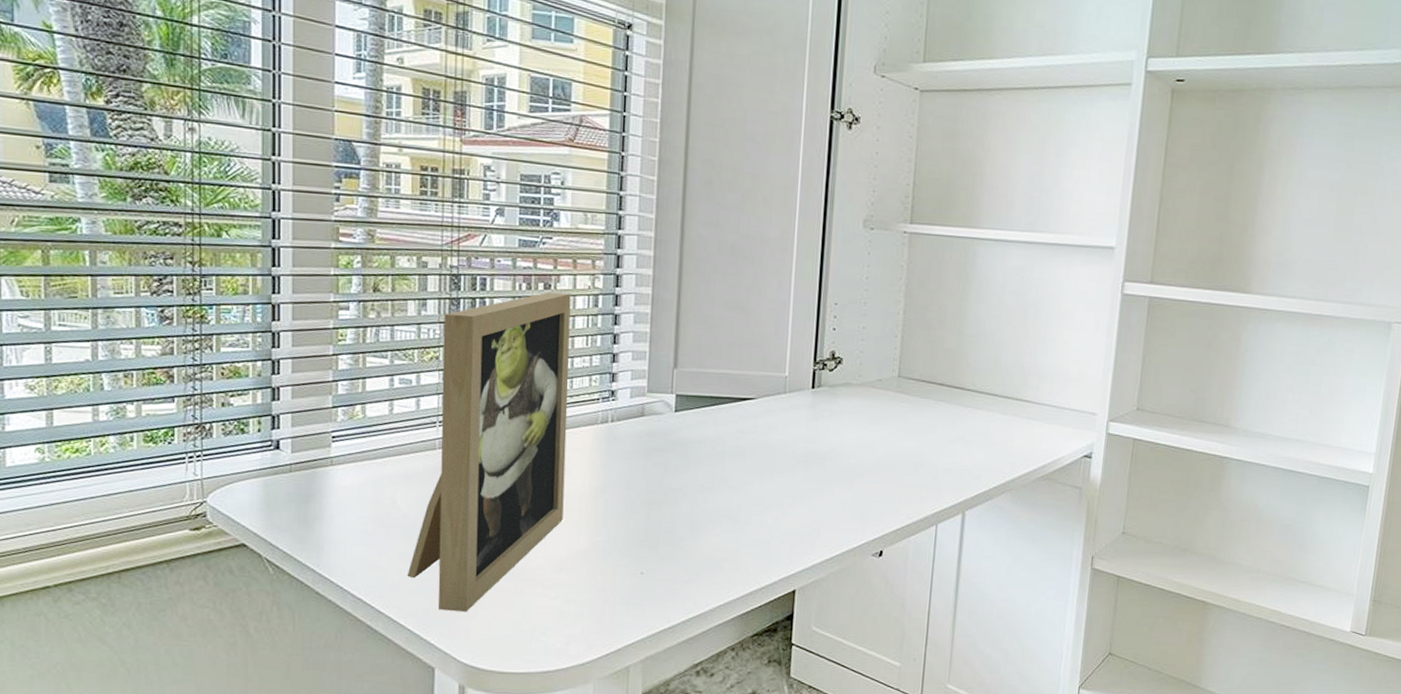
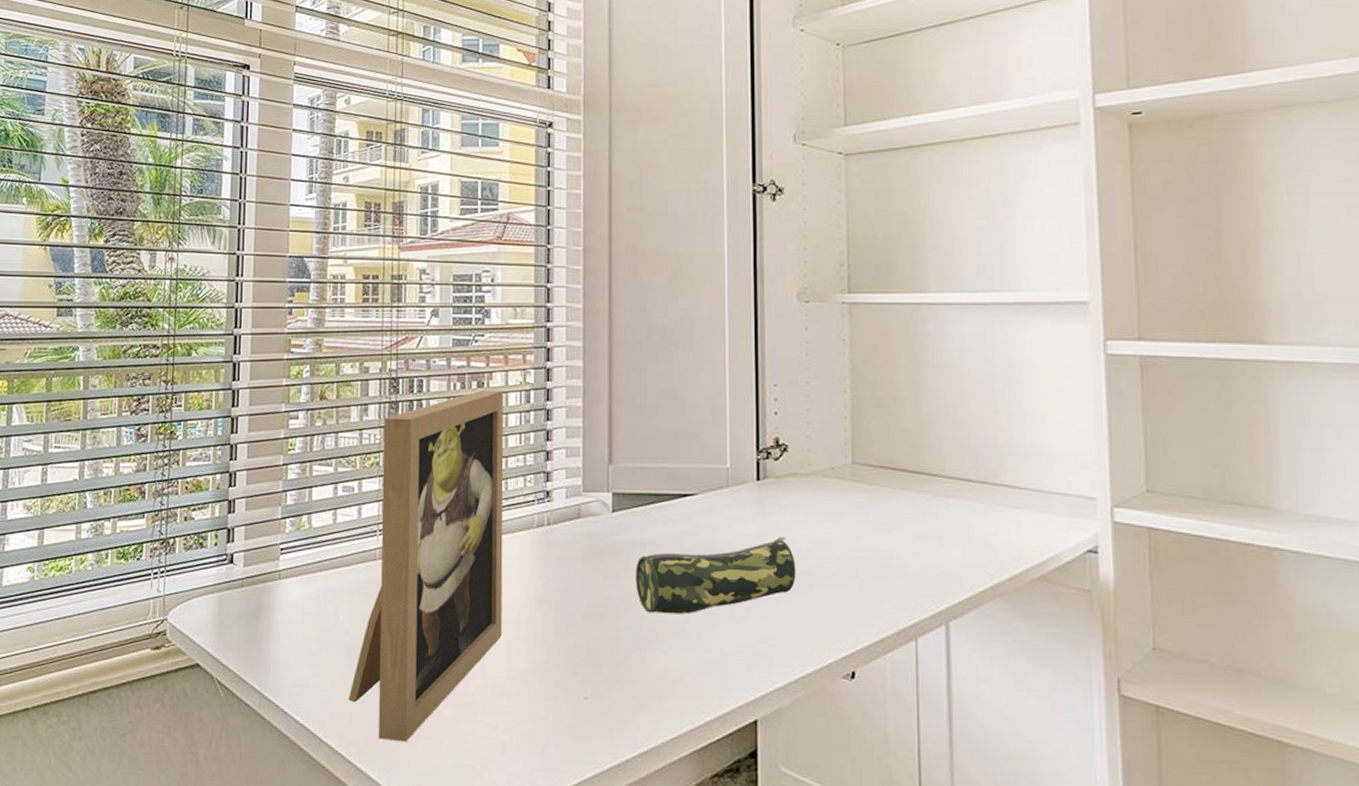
pencil case: none [693,437,841,503] -> present [636,536,796,615]

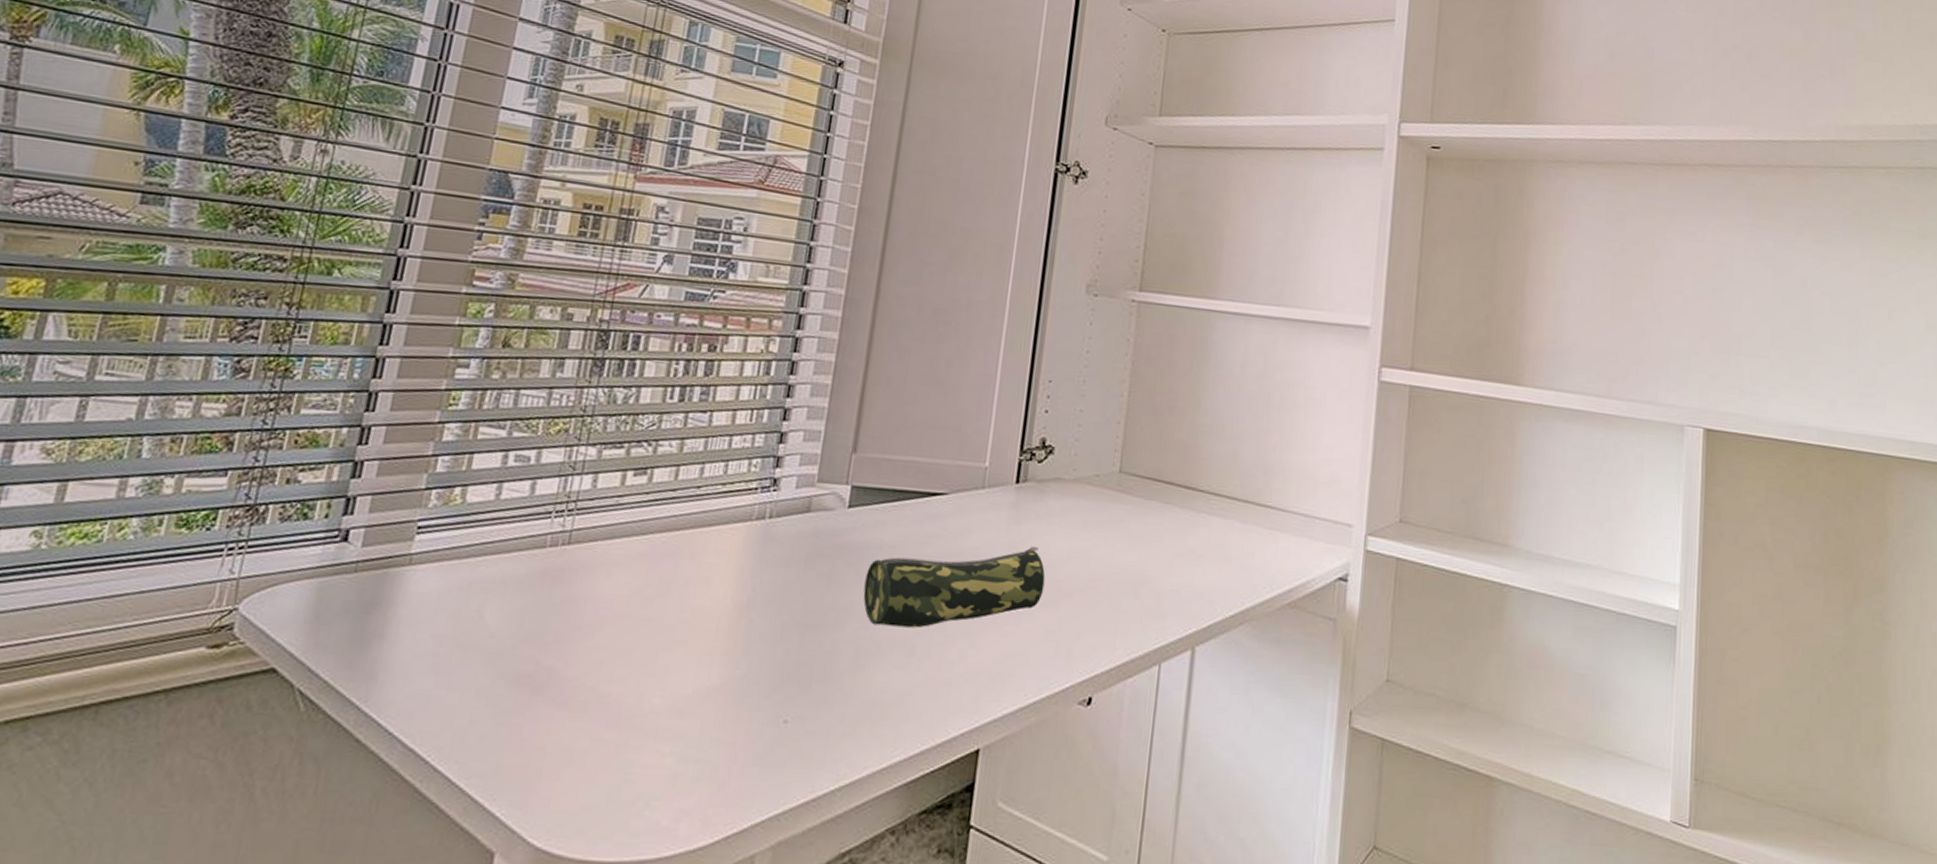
picture frame: present [348,390,504,742] -> none [480,355,740,772]

